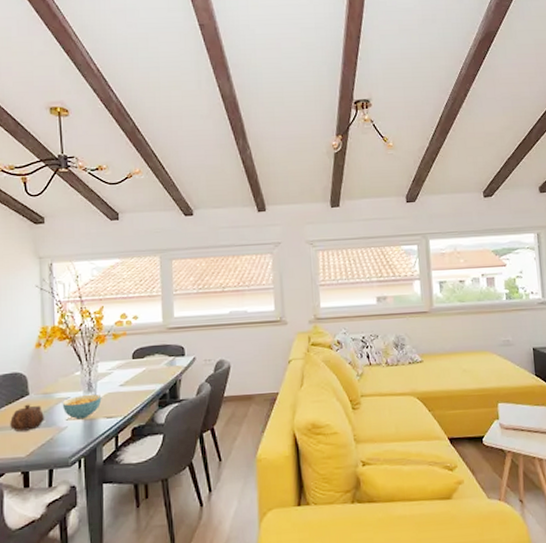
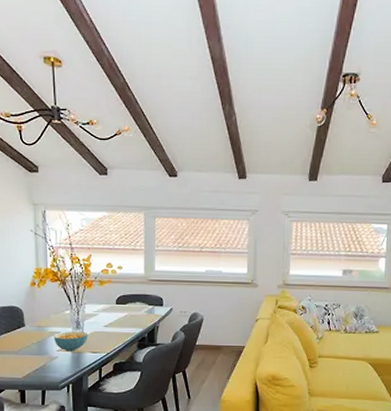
teapot: present [10,404,44,432] -> none [9,334,38,357]

